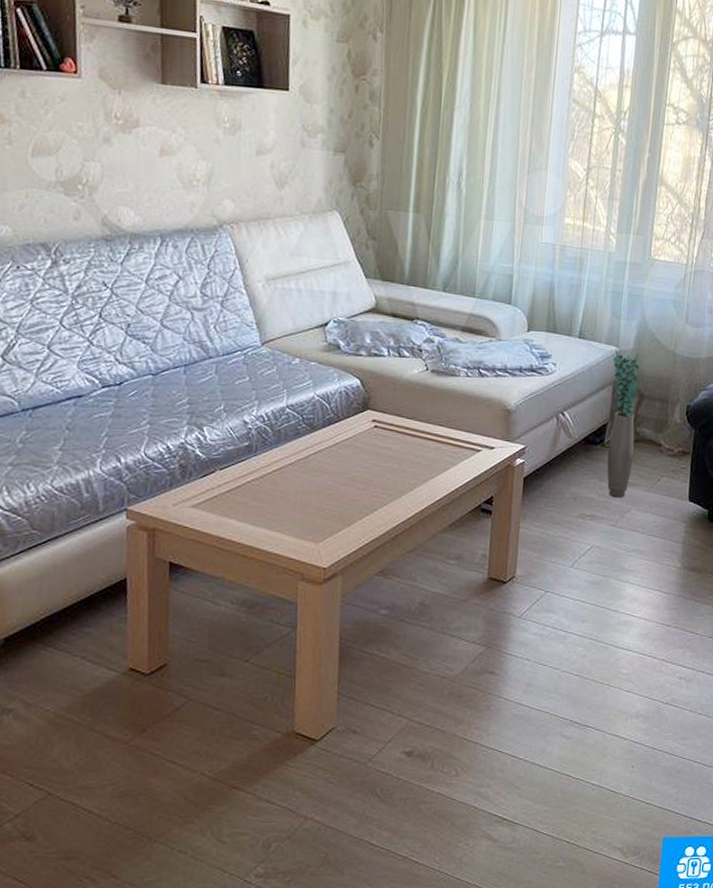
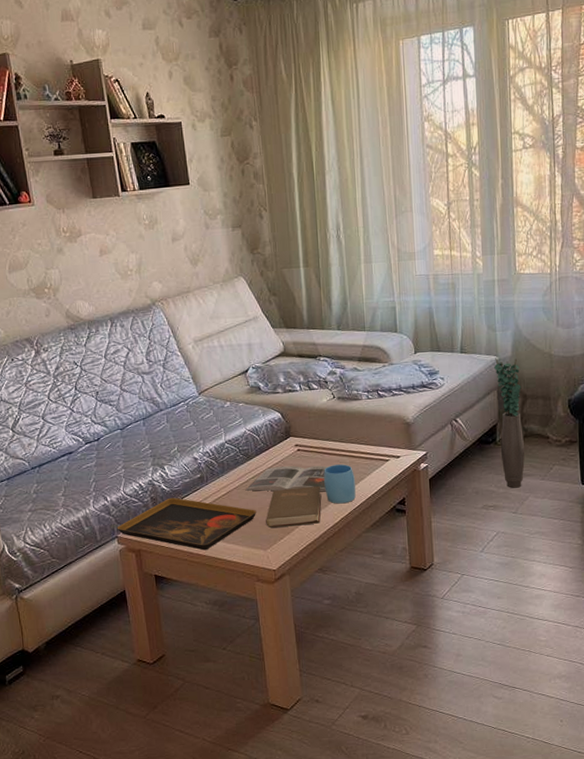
decorative tray: none [128,467,314,537] -> present [117,497,257,551]
magazine: none [304,443,408,480] -> present [246,465,328,492]
book: none [323,471,396,518] -> present [266,485,322,529]
mug: none [400,449,439,496] -> present [324,464,356,504]

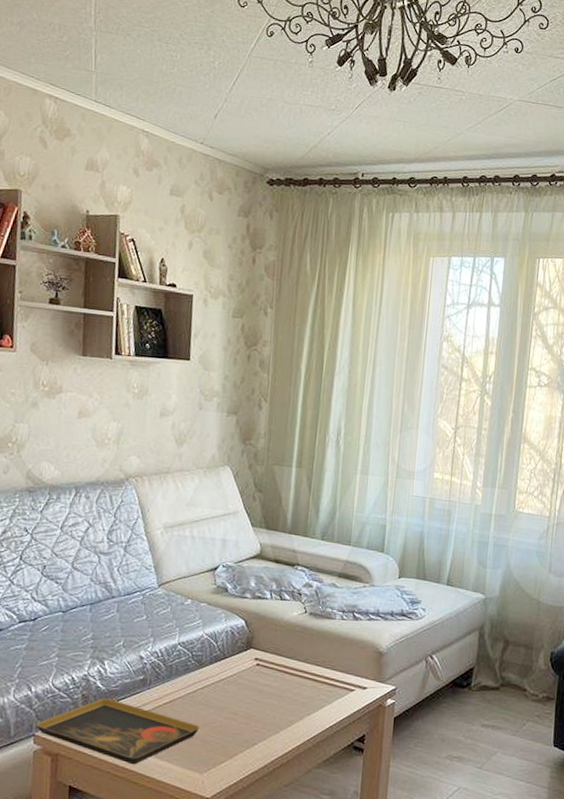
magazine: present [246,465,328,492] -> none [192,679,287,716]
book: present [266,485,322,529] -> none [207,706,276,751]
mug: present [324,464,356,504] -> none [279,686,315,732]
vase: present [494,357,525,488] -> none [473,595,505,741]

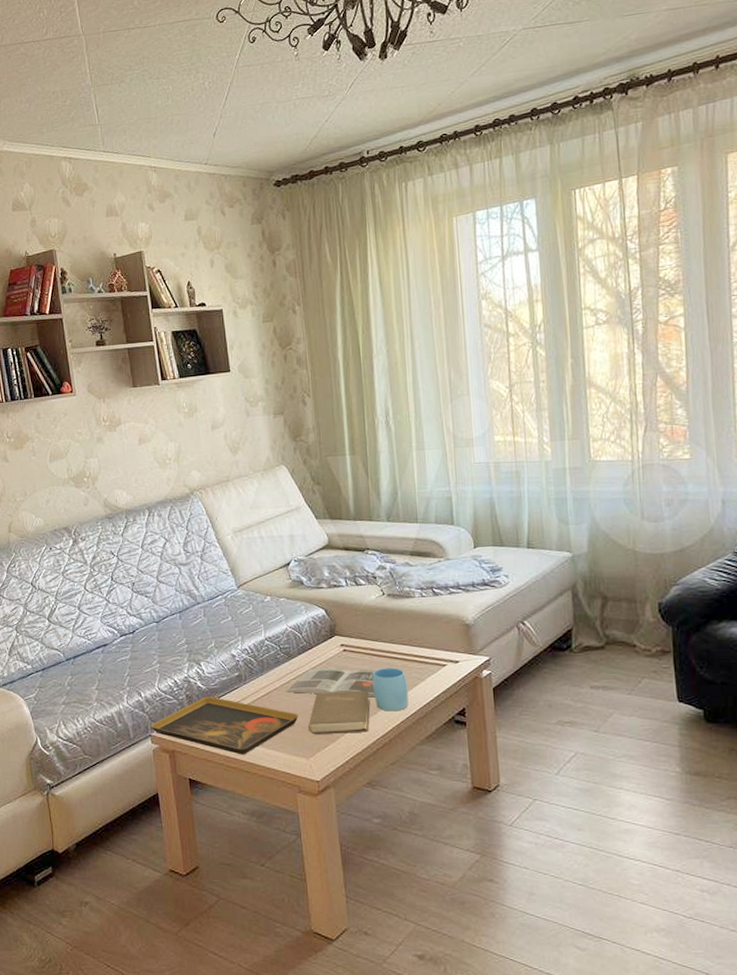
magazine: none [192,679,287,716] -> present [287,667,377,698]
book: none [207,706,276,751] -> present [308,690,370,735]
mug: none [279,686,315,732] -> present [372,668,409,712]

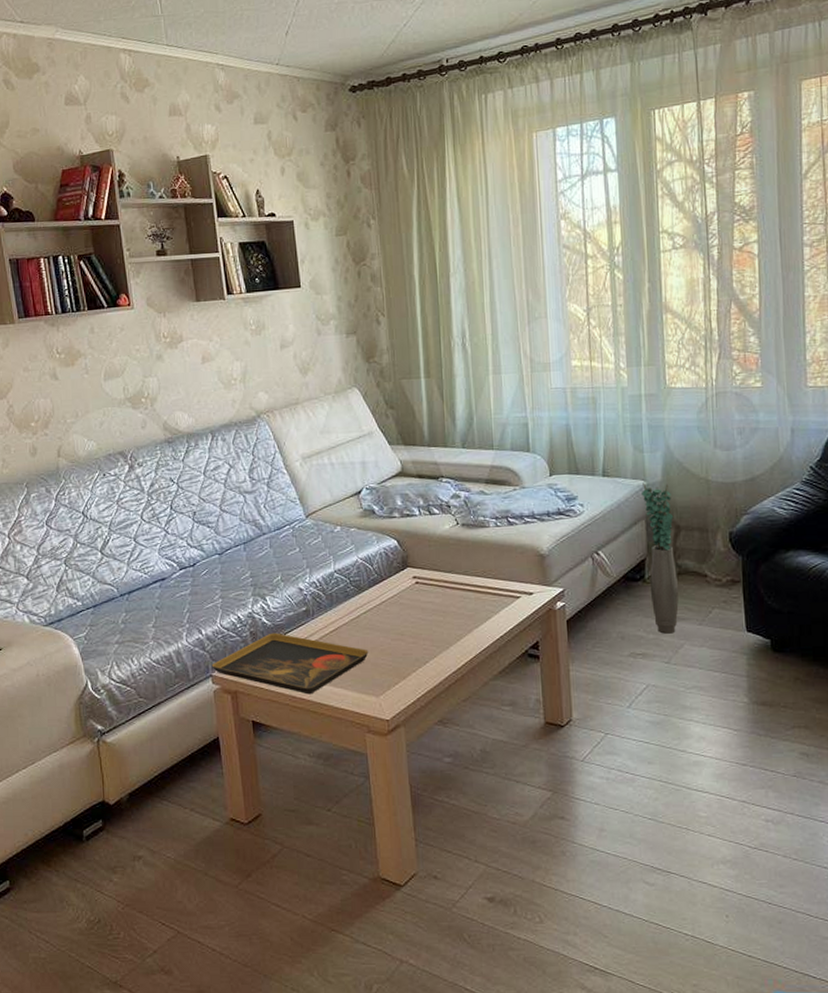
magazine: present [287,667,377,698] -> none [357,601,450,632]
book: present [308,690,370,735] -> none [379,624,443,672]
mug: present [372,668,409,712] -> none [445,600,482,646]
vase: none [567,554,607,703] -> present [642,482,679,634]

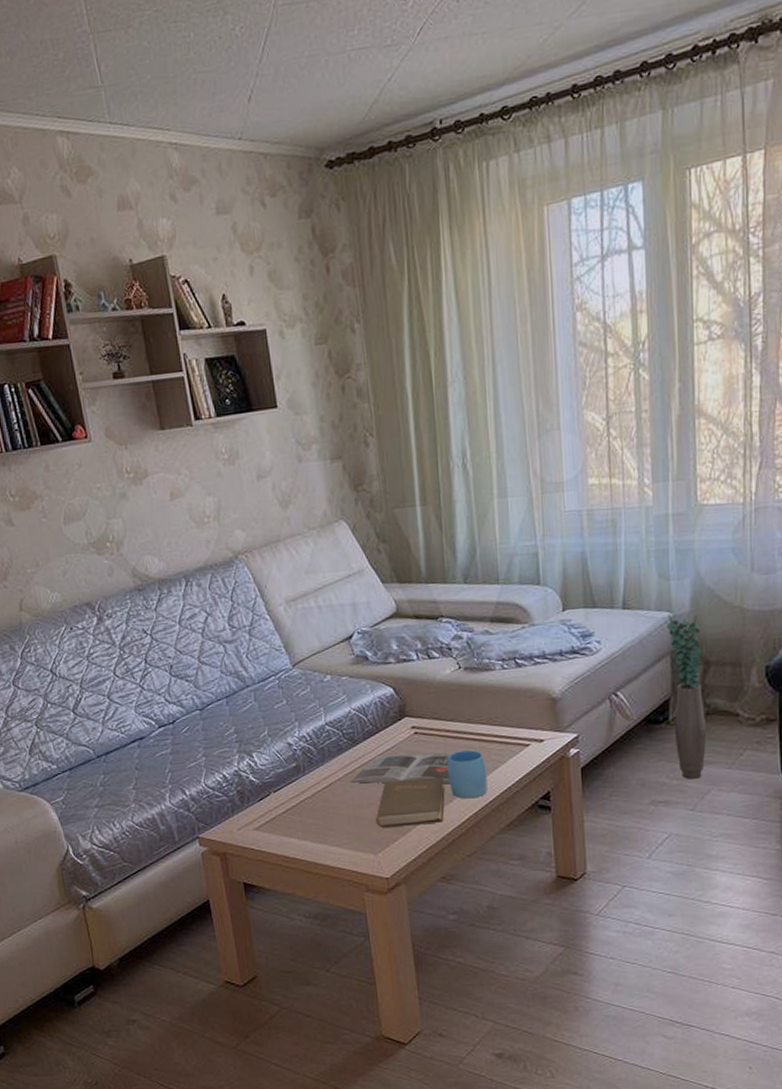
decorative tray: present [211,632,369,695] -> none [197,791,365,854]
magazine: none [357,601,450,632] -> present [352,752,453,784]
book: none [379,624,443,672] -> present [376,776,445,828]
mug: none [445,600,482,646] -> present [447,750,488,799]

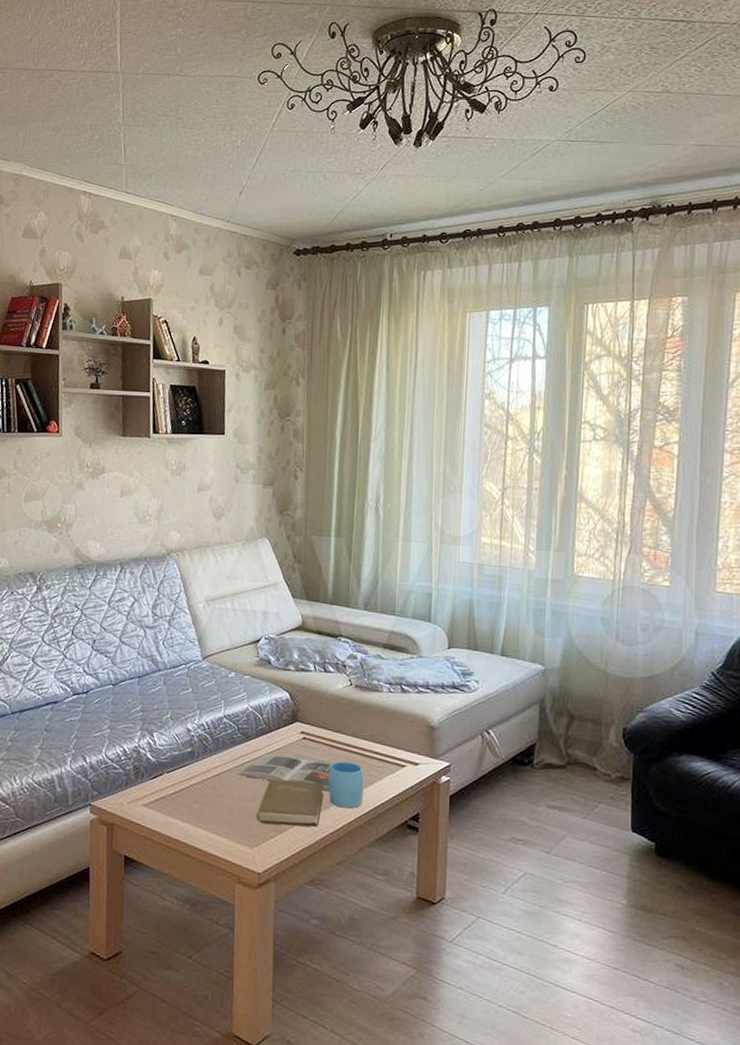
vase: present [667,614,706,779] -> none [537,666,569,824]

